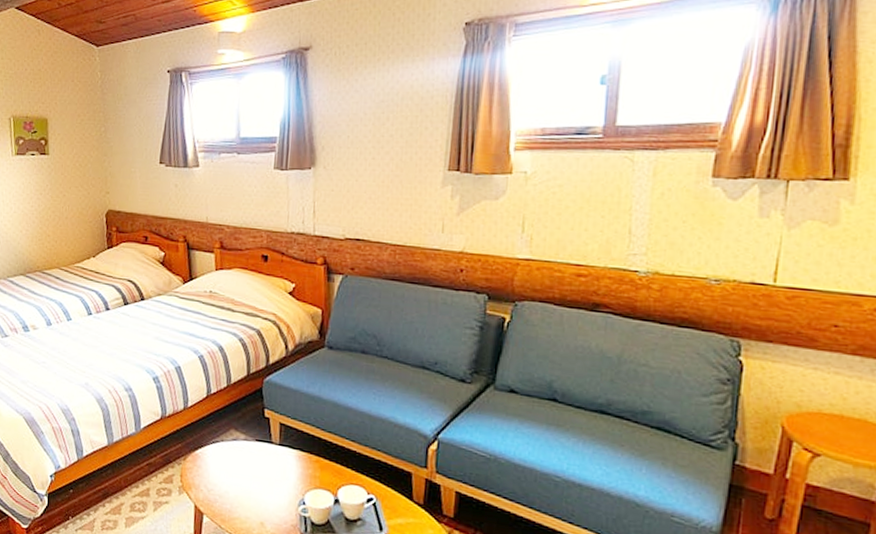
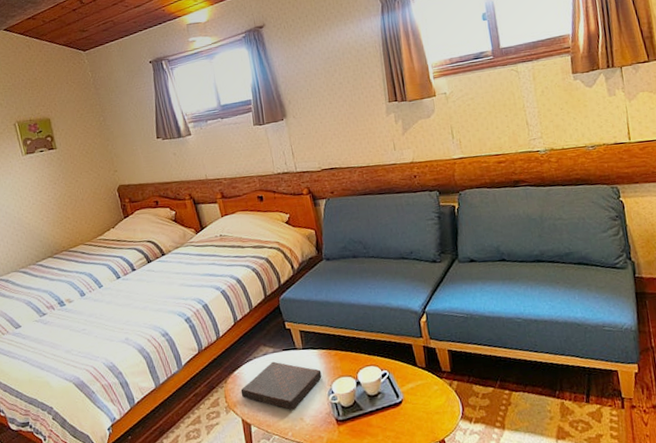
book: none [199,450,296,510] -> present [241,361,322,410]

